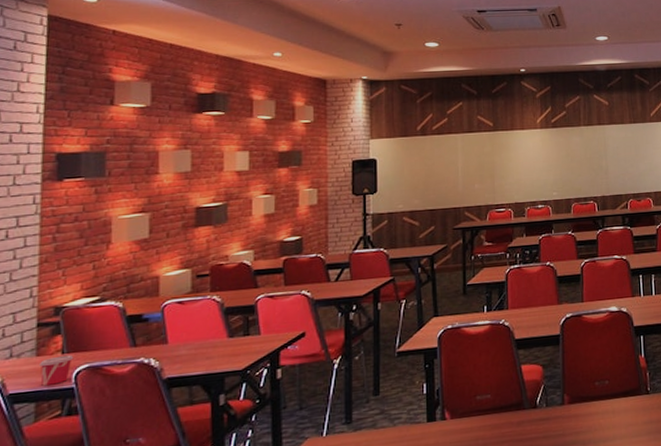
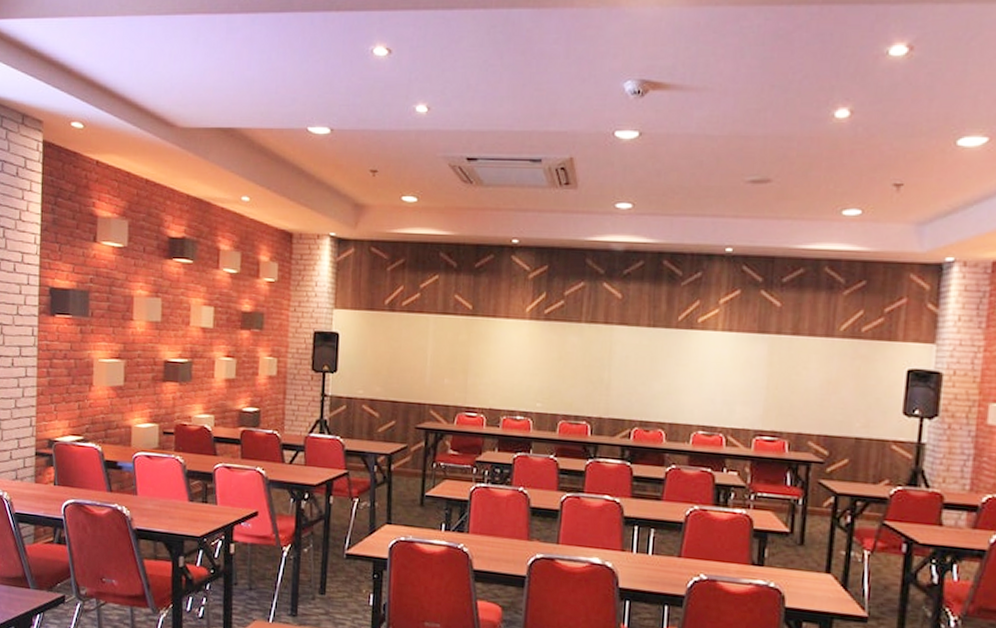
cup: present [39,354,74,386] -> none [37,486,63,513]

